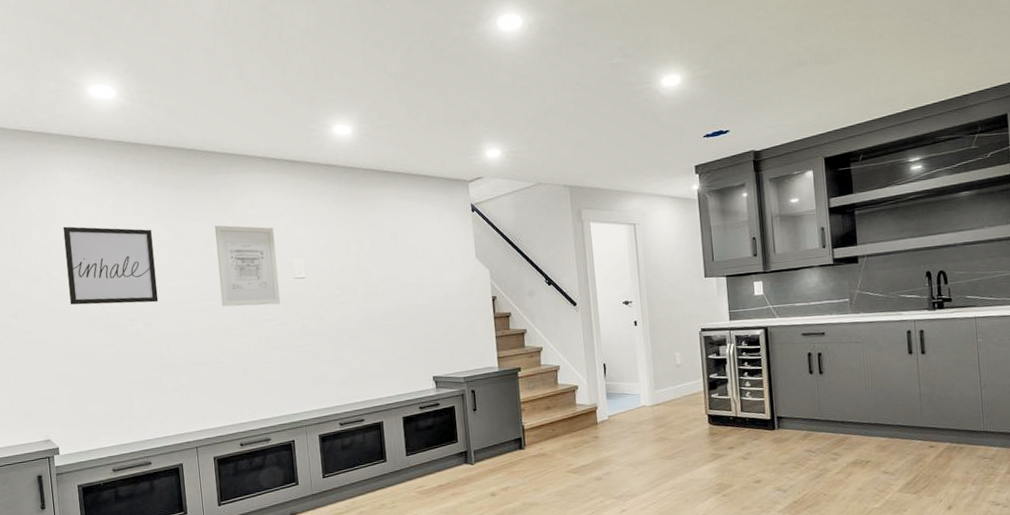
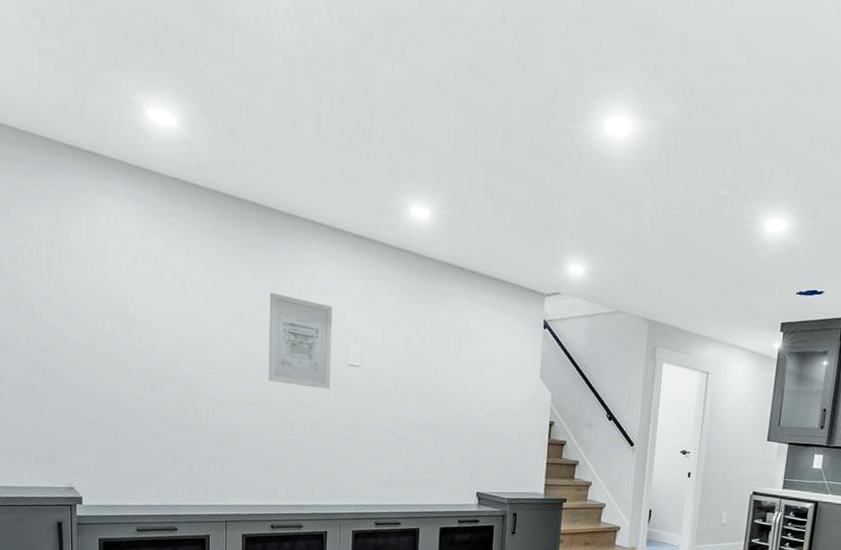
wall art: present [63,226,159,305] -> none [105,262,201,364]

